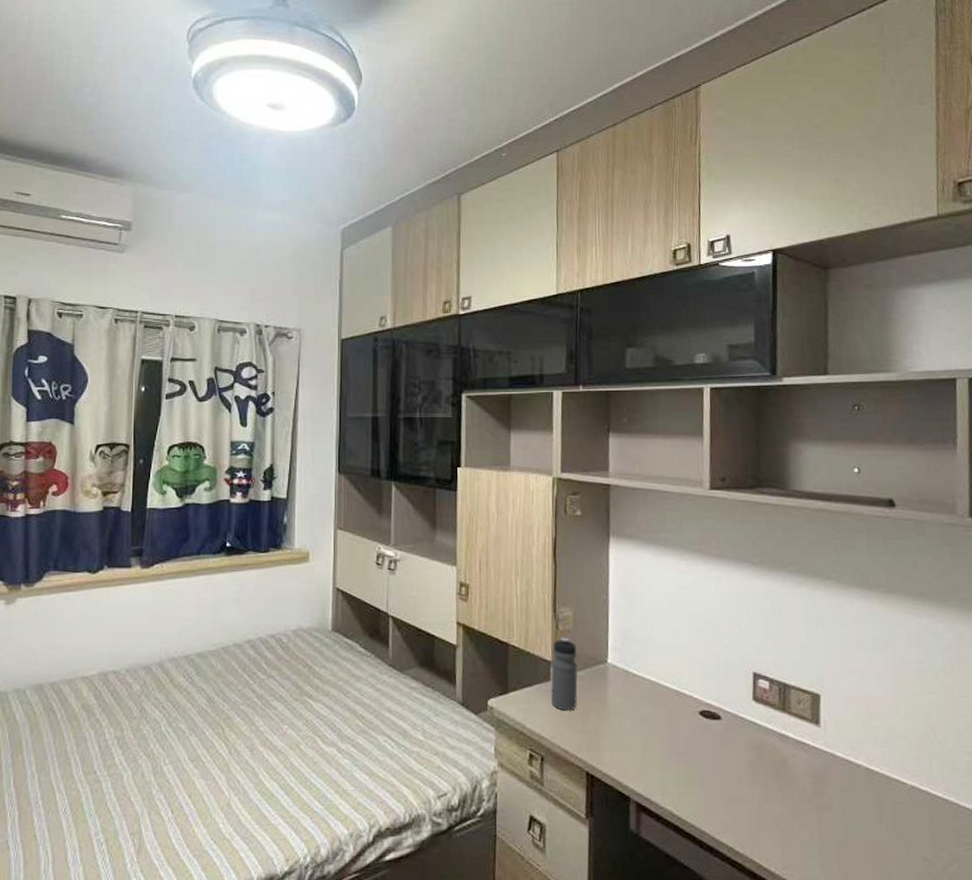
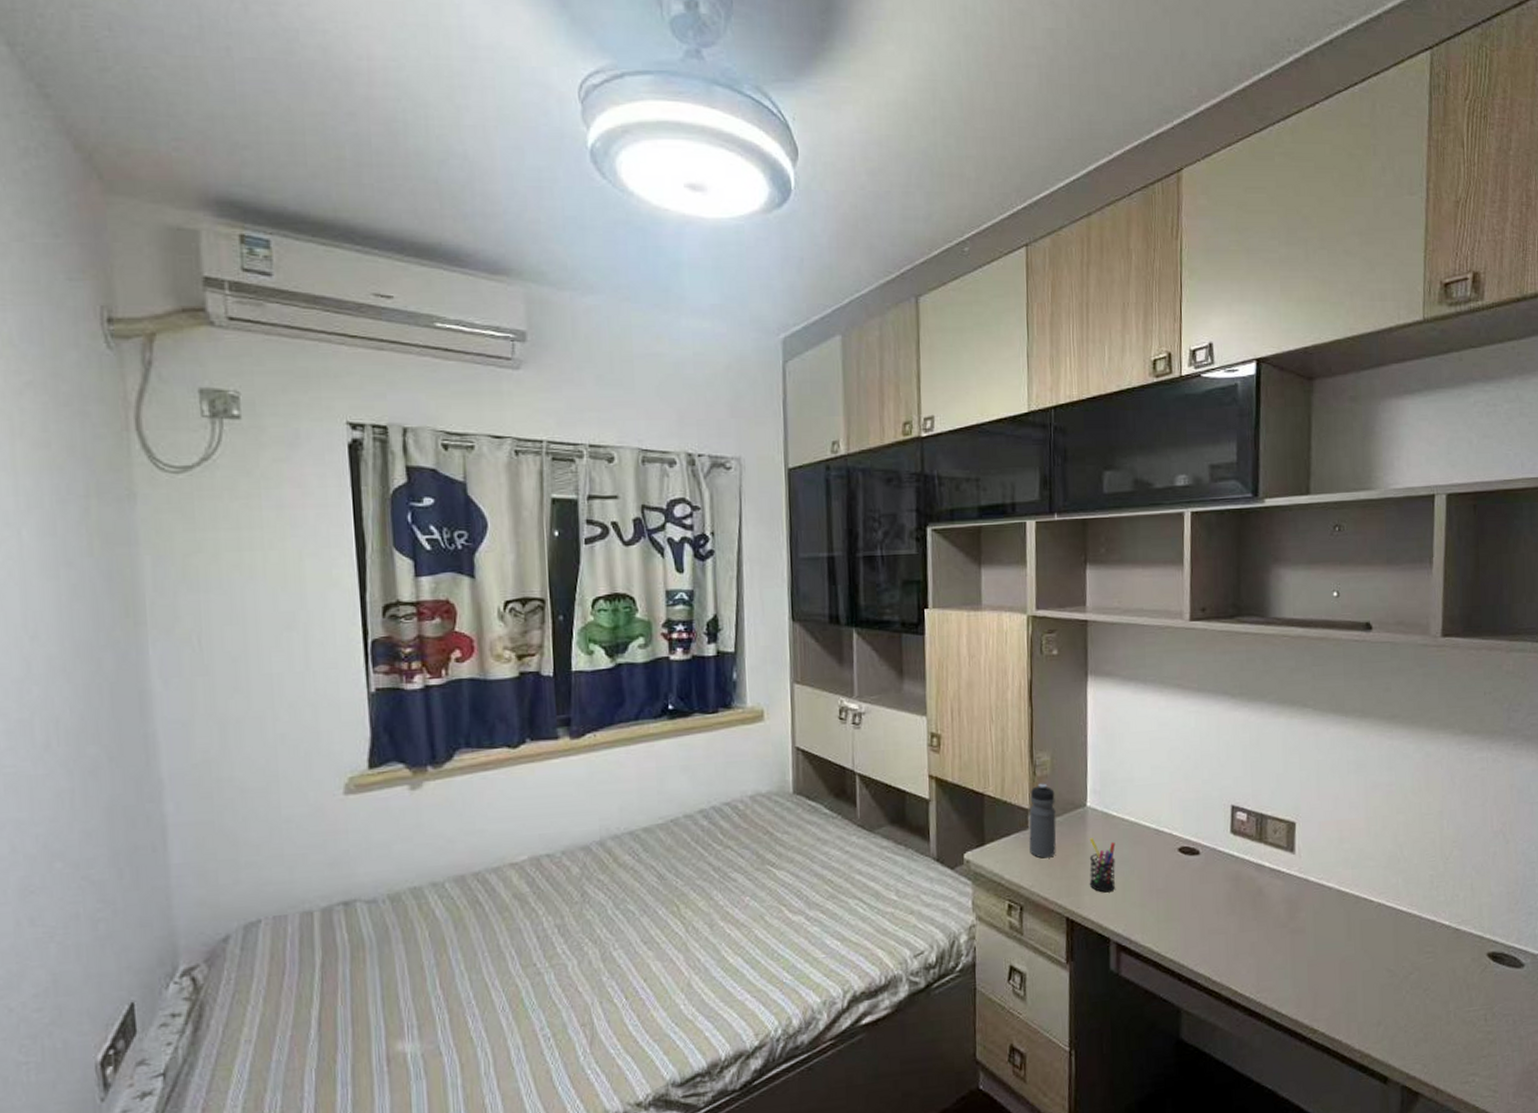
pen holder: none [609,694,636,750] -> present [1089,838,1116,893]

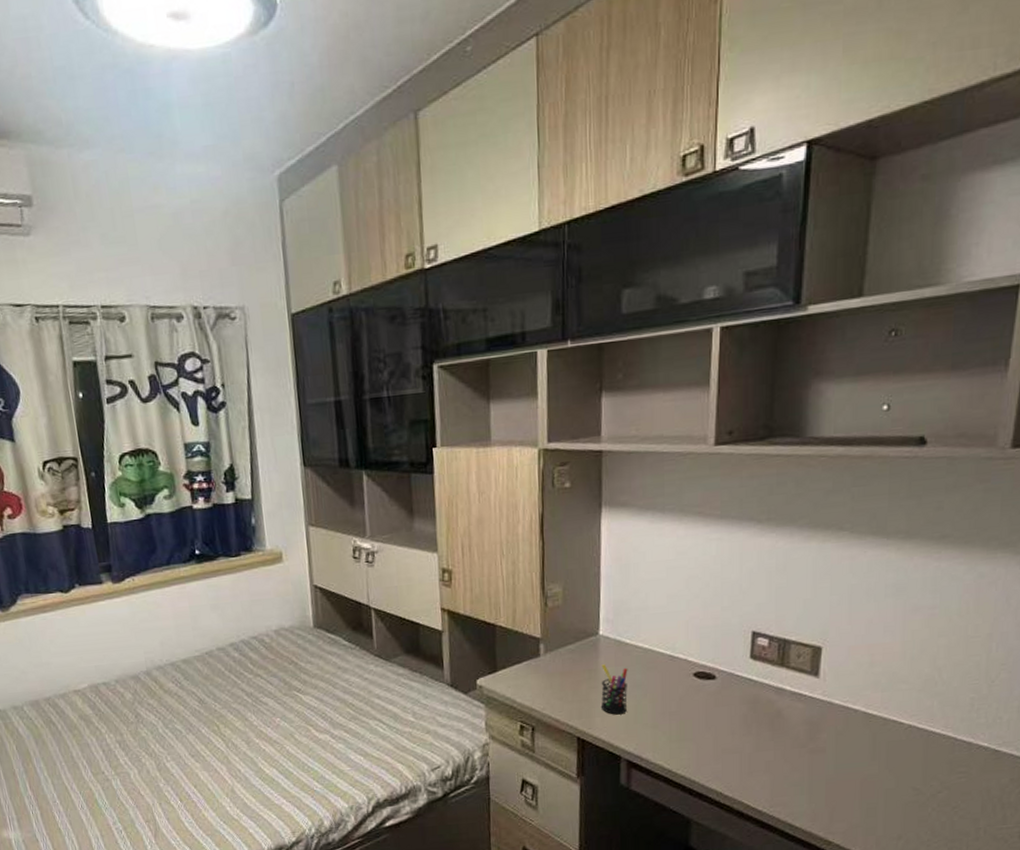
water bottle: present [1029,783,1057,859] -> none [540,613,568,684]

